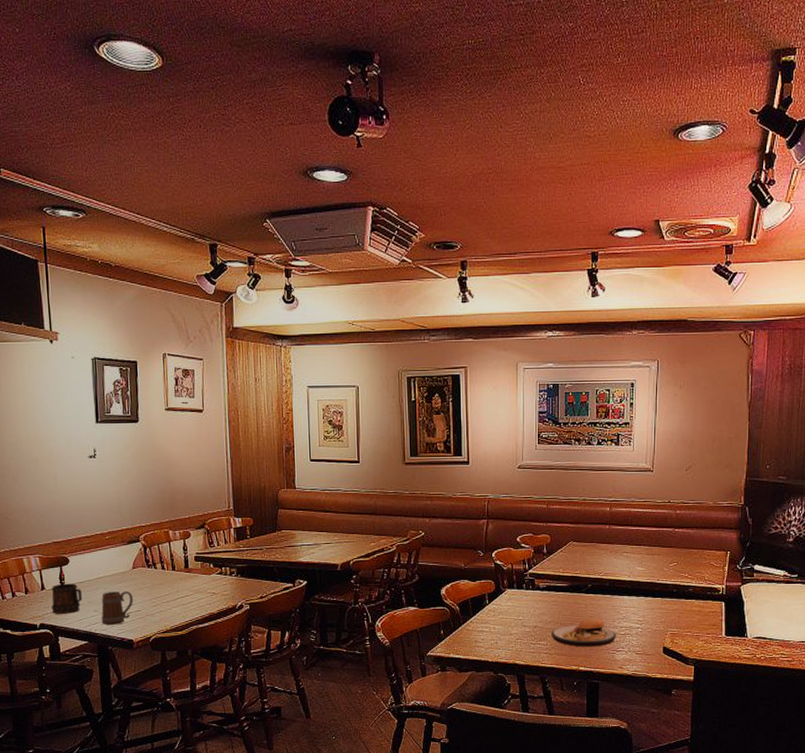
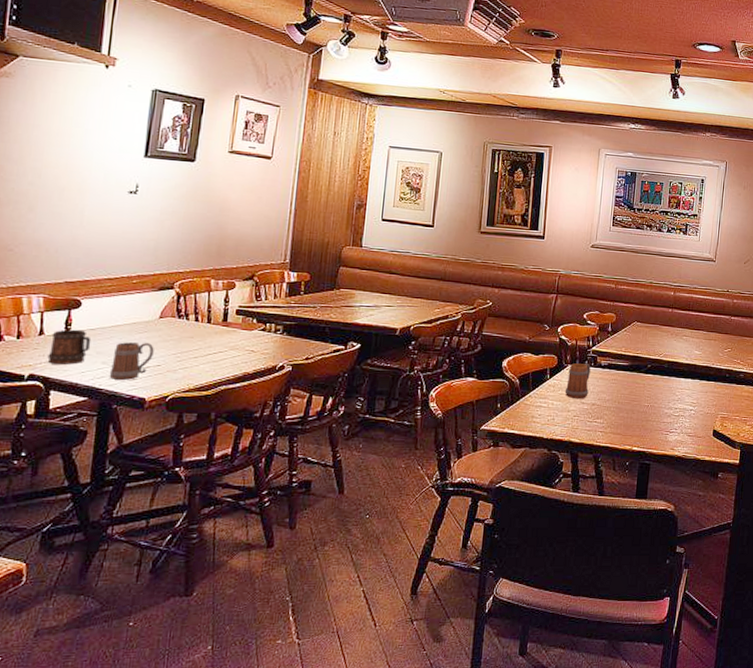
beer mug: none [505,586,529,623] -> present [564,363,591,399]
plate: present [551,616,617,647] -> none [608,396,671,427]

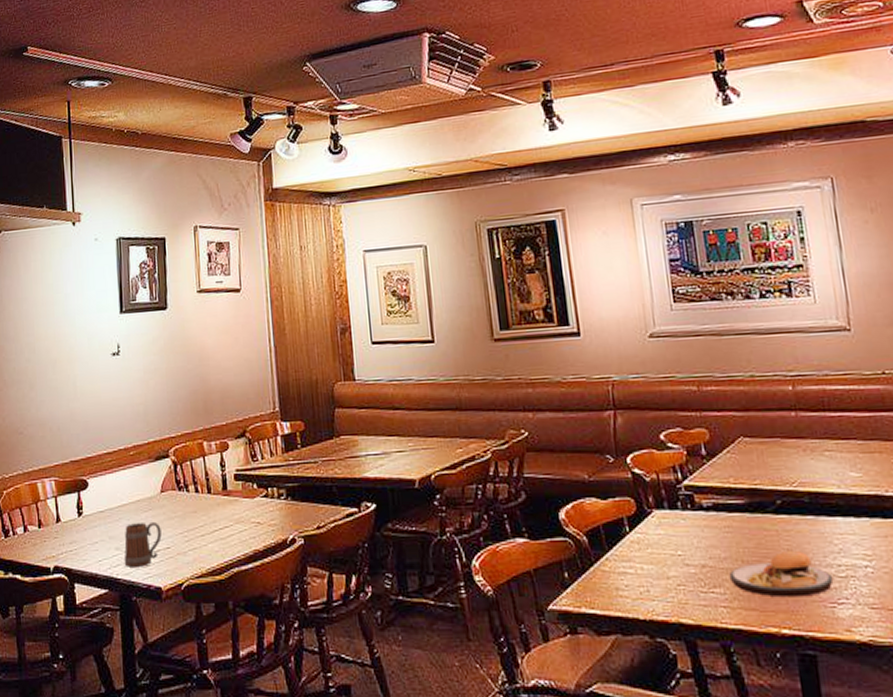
beer mug: present [47,329,92,365] -> none [67,513,103,553]
beer mug: present [564,363,591,399] -> none [655,505,693,560]
plate: none [608,396,671,427] -> present [728,548,834,598]

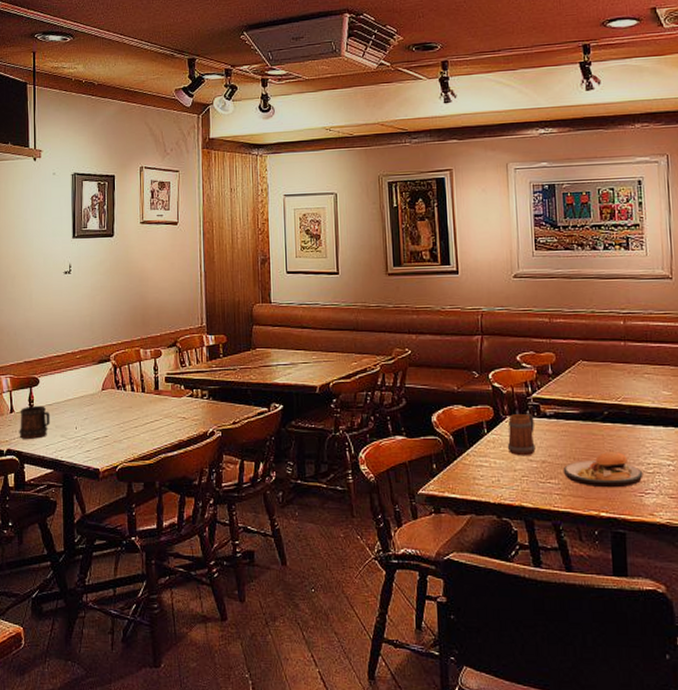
beer mug: none [67,513,103,553] -> present [19,405,51,439]
beer mug: present [124,521,162,567] -> none [68,414,101,452]
beer mug: none [655,505,693,560] -> present [507,413,536,456]

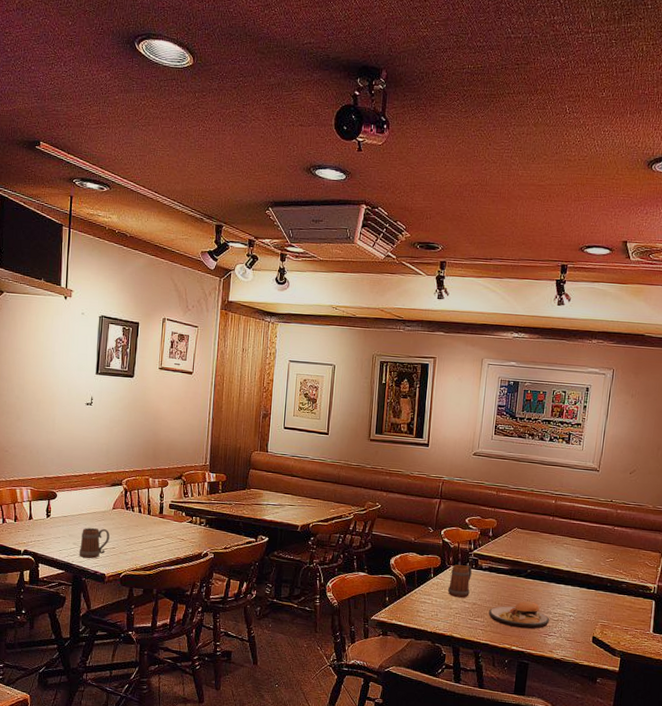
beer mug: present [19,405,51,439] -> none [36,515,65,544]
beer mug: none [68,414,101,452] -> present [79,527,110,559]

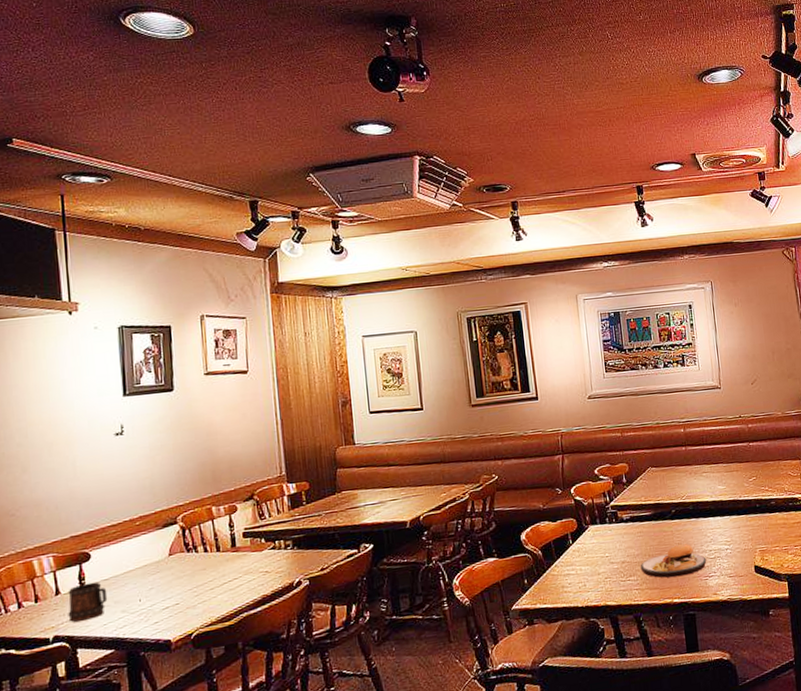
beer mug: none [36,515,65,544] -> present [68,582,108,622]
beer mug: present [79,527,110,559] -> none [130,582,170,627]
beer mug: present [447,564,472,598] -> none [590,520,616,561]

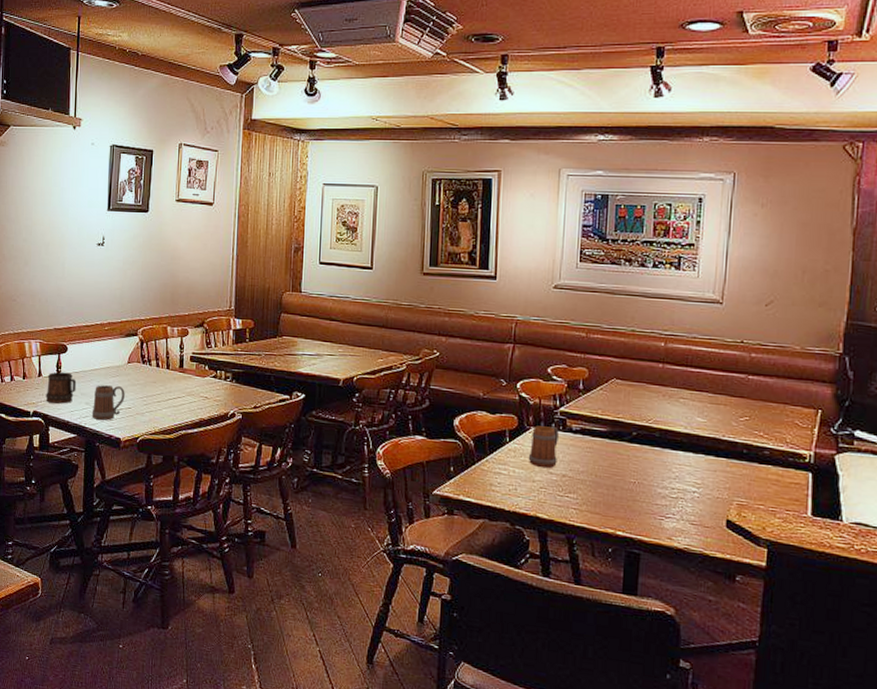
beer mug: none [130,582,170,627] -> present [91,385,125,420]
beer mug: none [590,520,616,561] -> present [528,426,559,469]
plate: present [640,542,707,578] -> none [582,470,666,509]

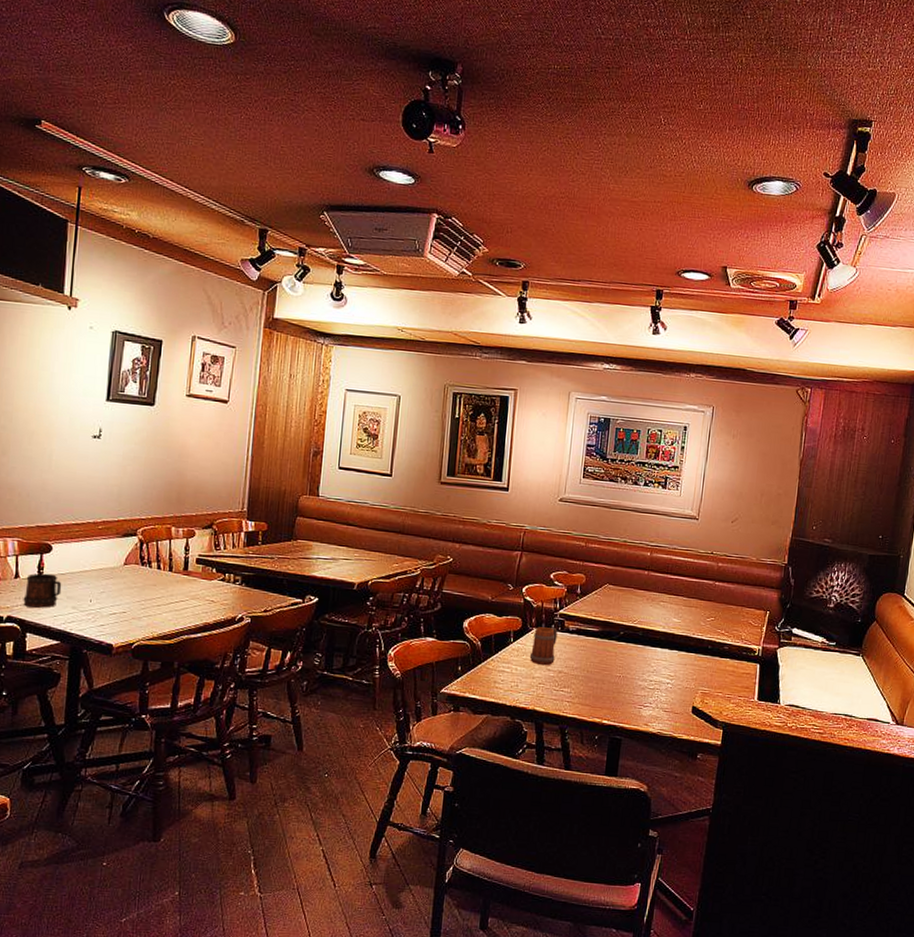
beer mug: present [91,385,125,420] -> none [79,588,120,626]

